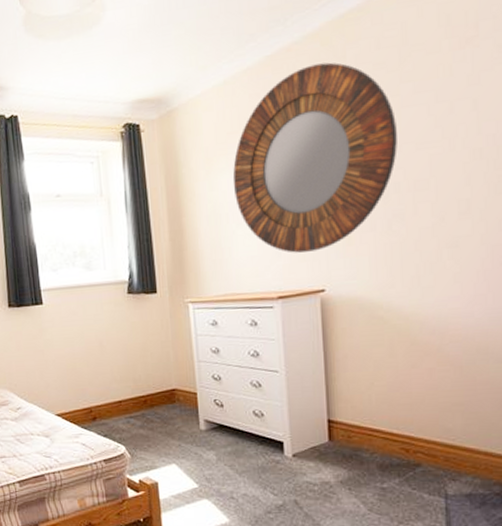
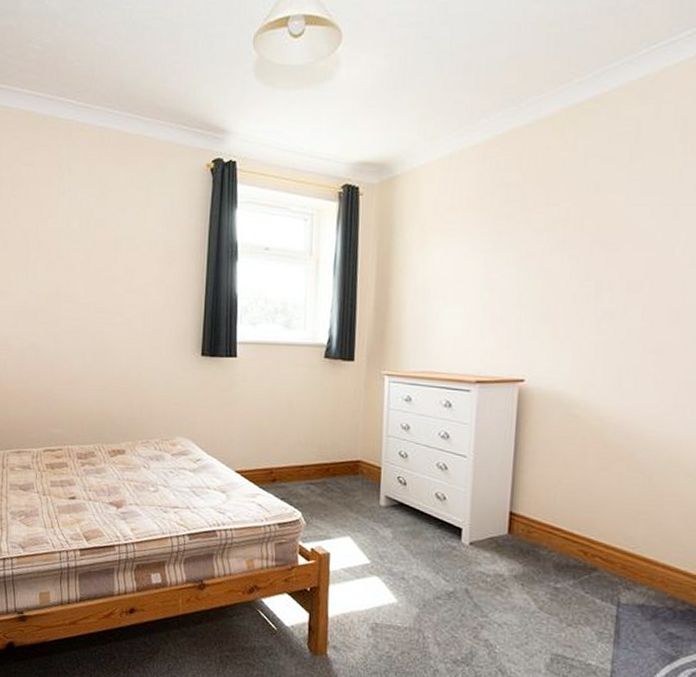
home mirror: present [232,62,397,253] -> none [445,150,619,340]

